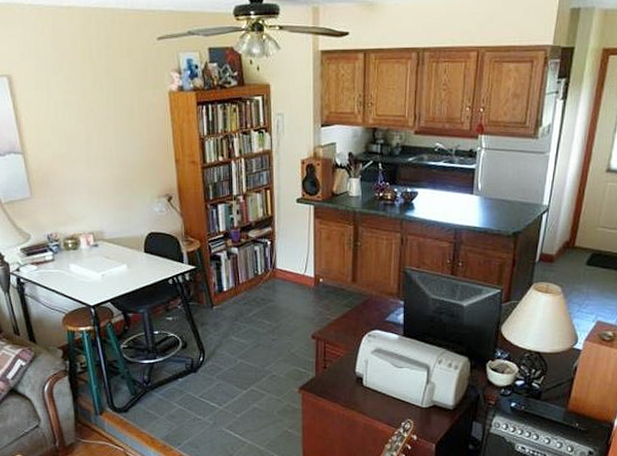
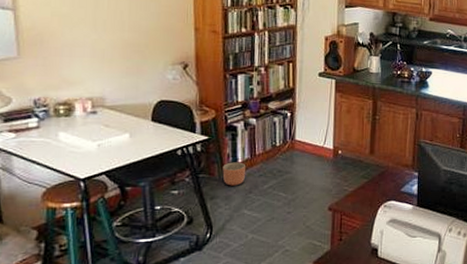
planter: none [210,291,231,313] -> present [222,162,245,186]

